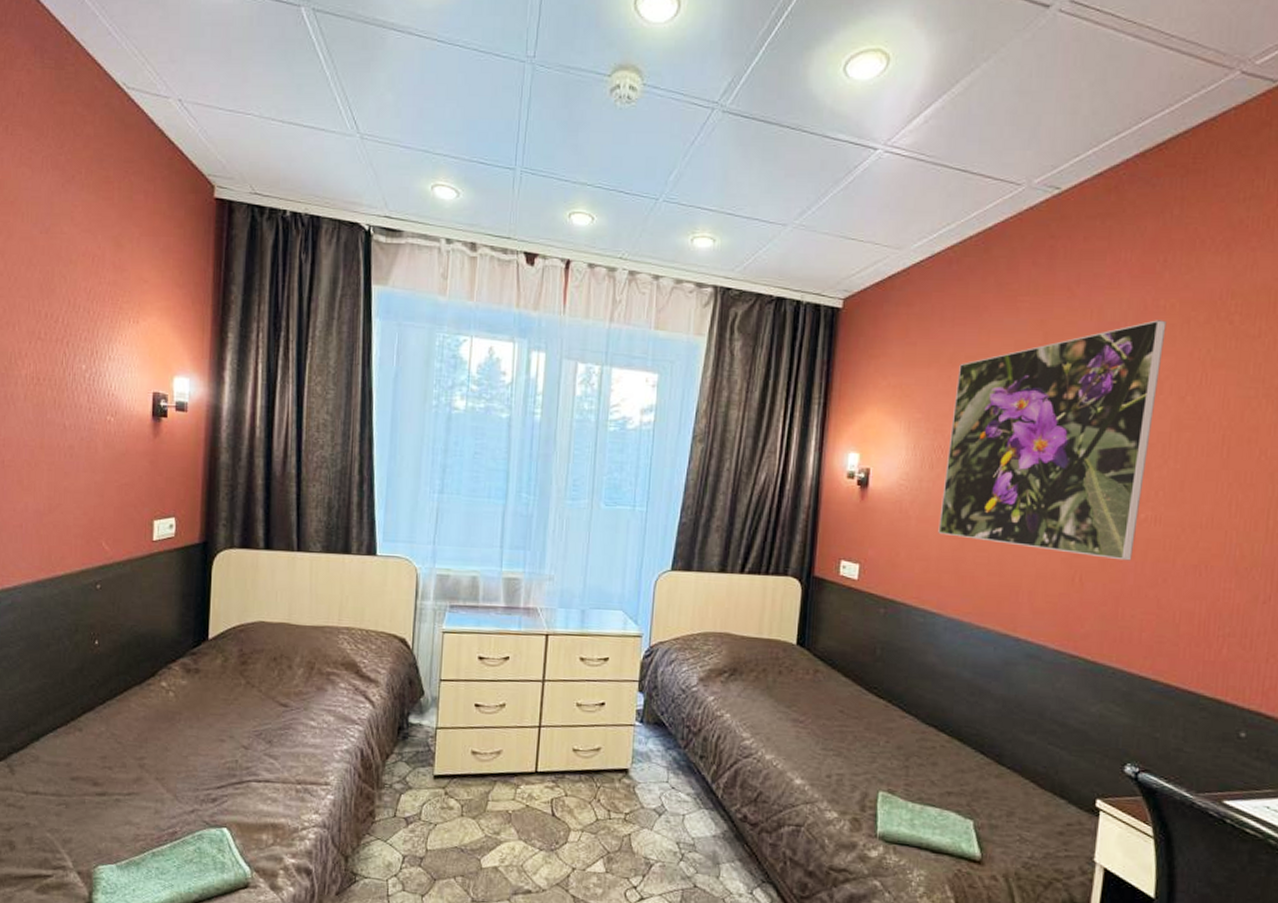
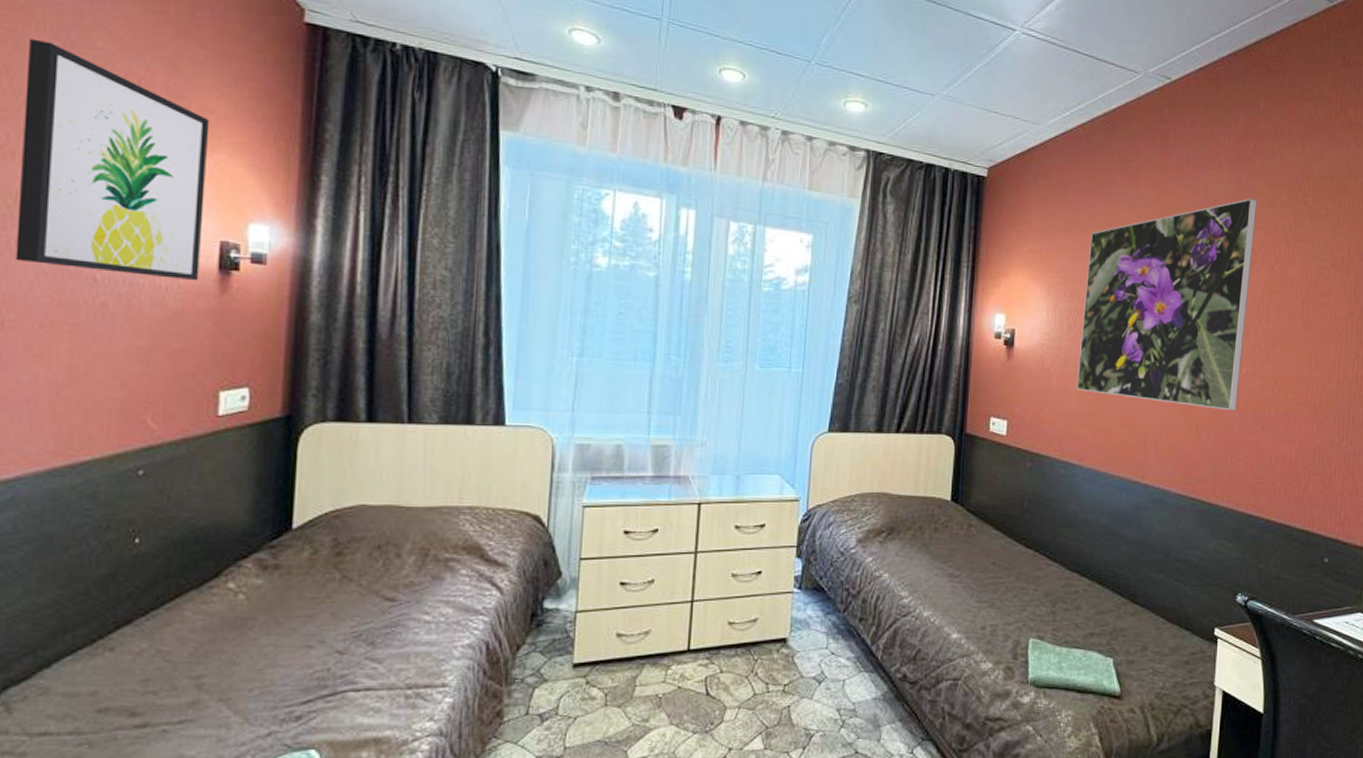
wall art: none [11,228,144,427] -> present [15,38,210,281]

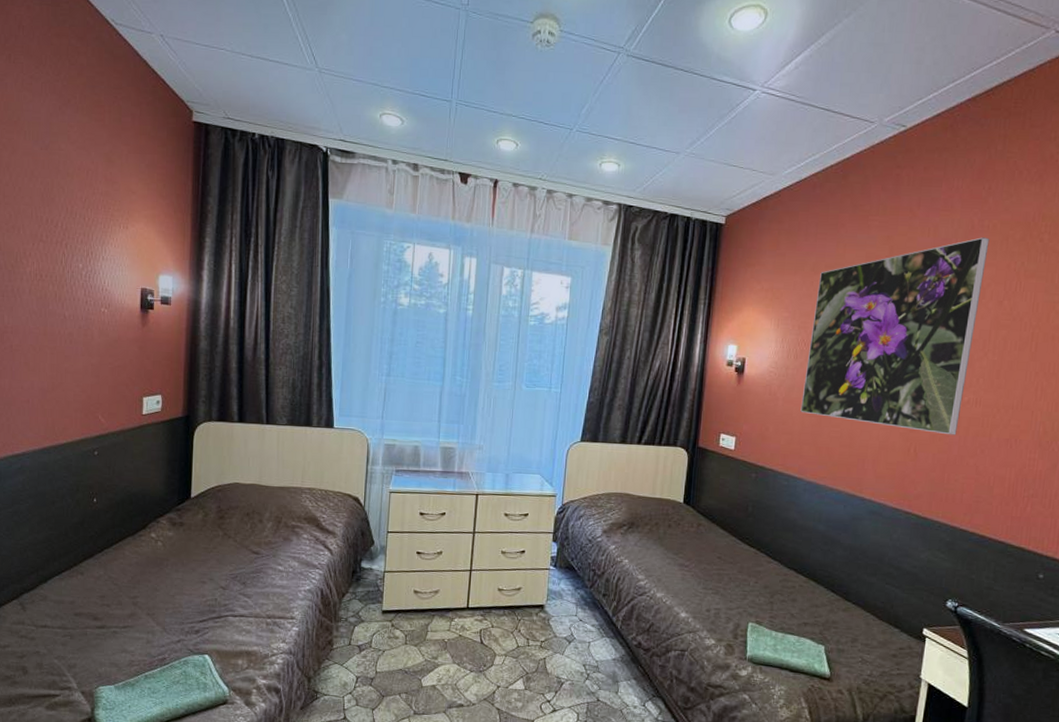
wall art: present [15,38,210,281] -> none [17,144,133,317]

